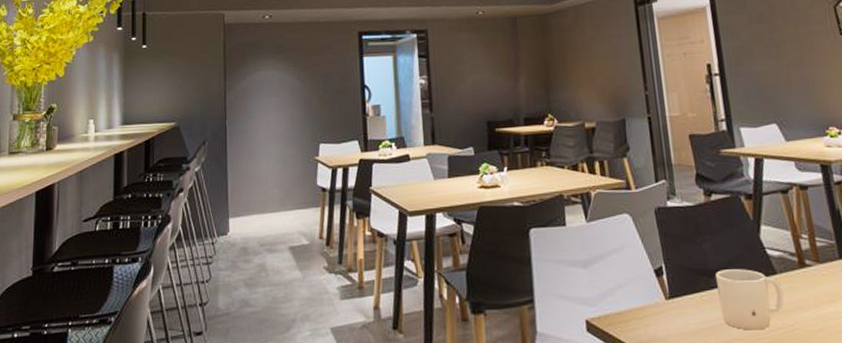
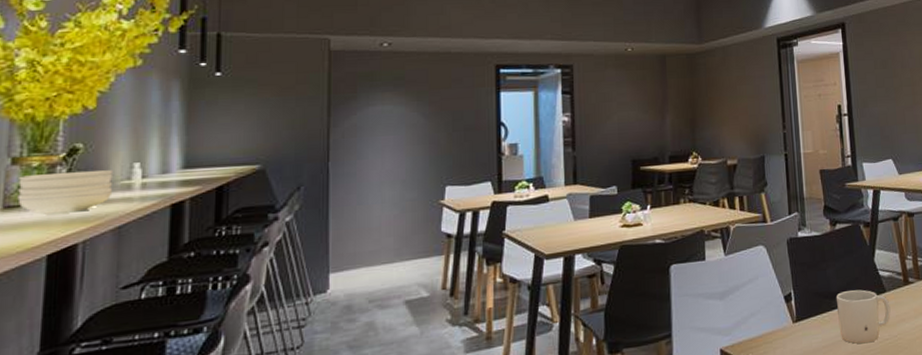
bowl: none [17,125,77,160] -> present [17,170,114,215]

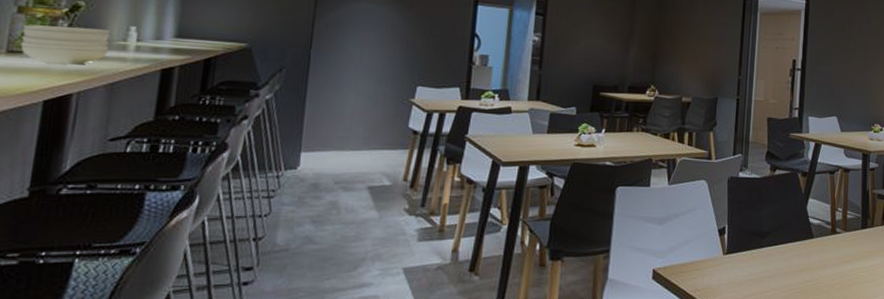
mug: present [835,289,891,344] -> none [765,232,816,282]

